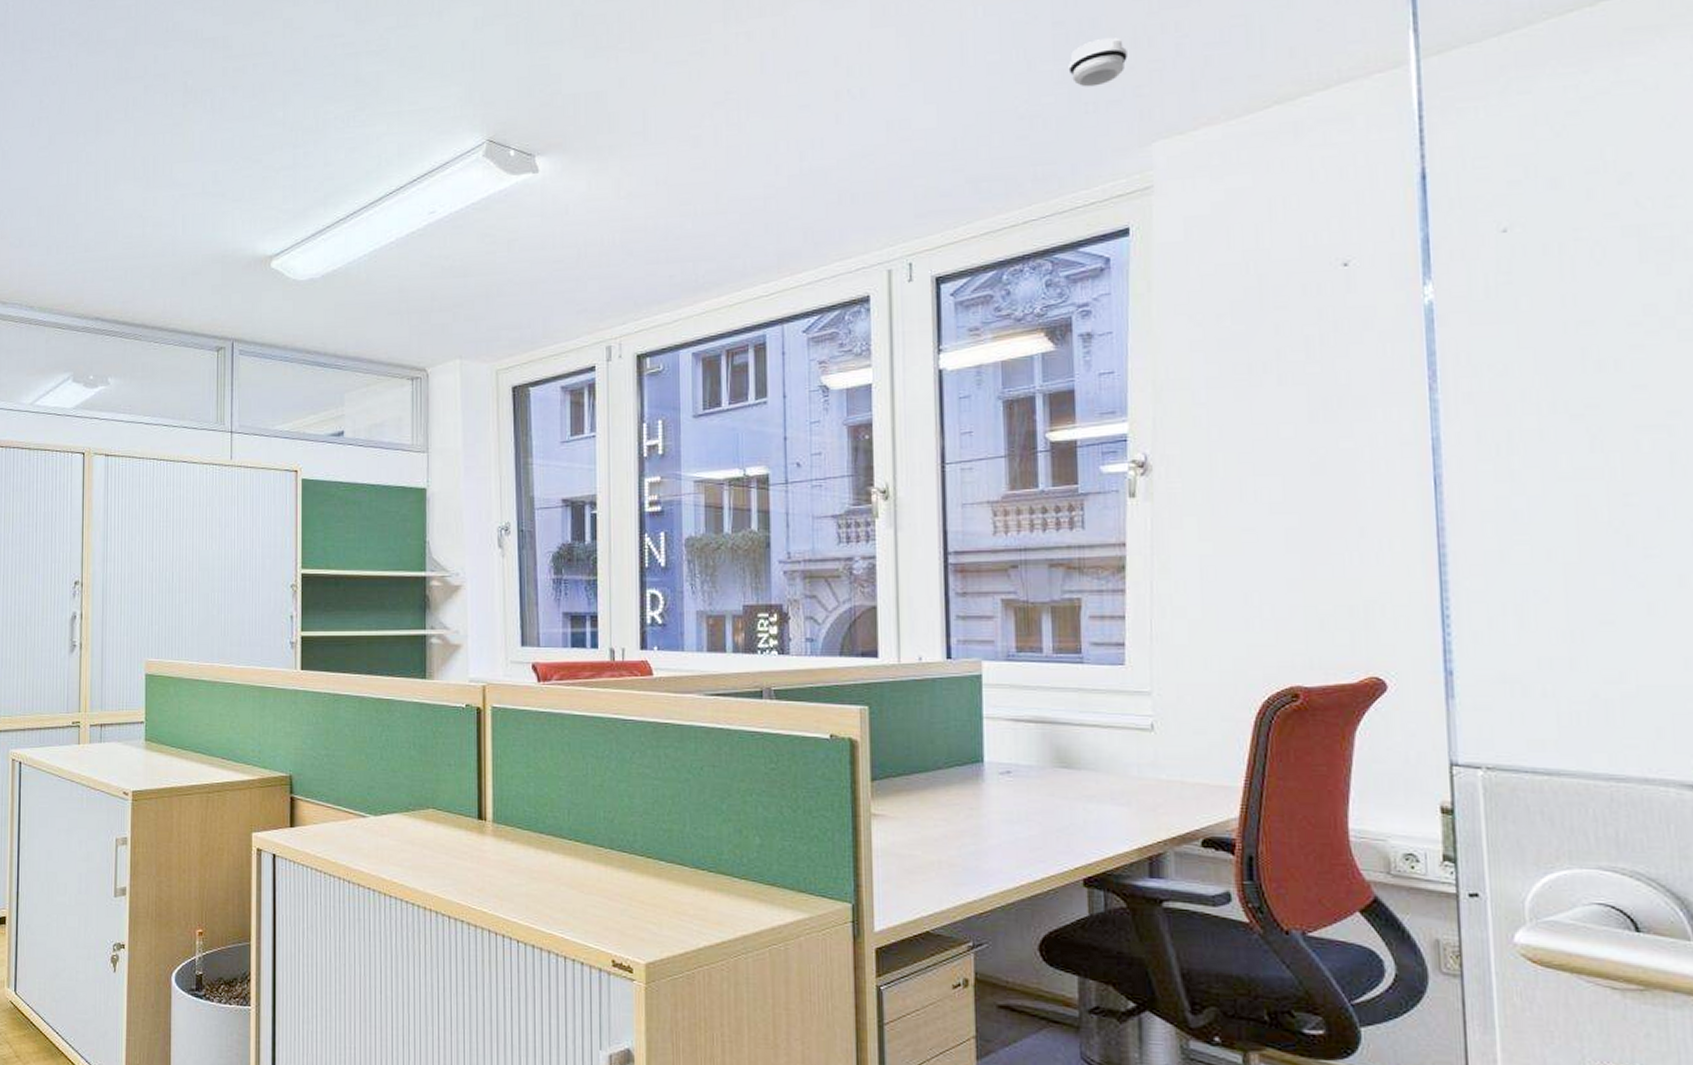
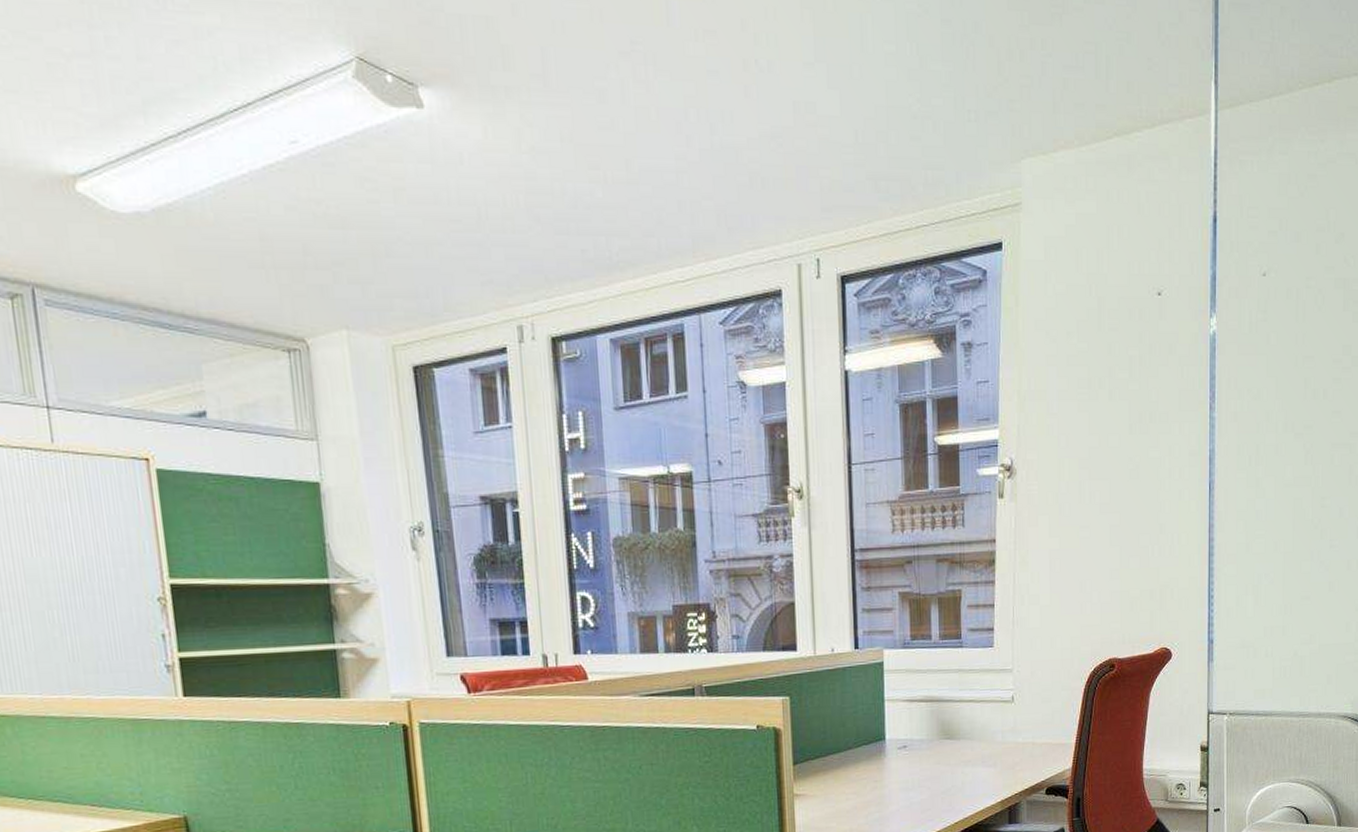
smoke detector: present [1068,38,1127,87] -> none [954,45,1003,94]

